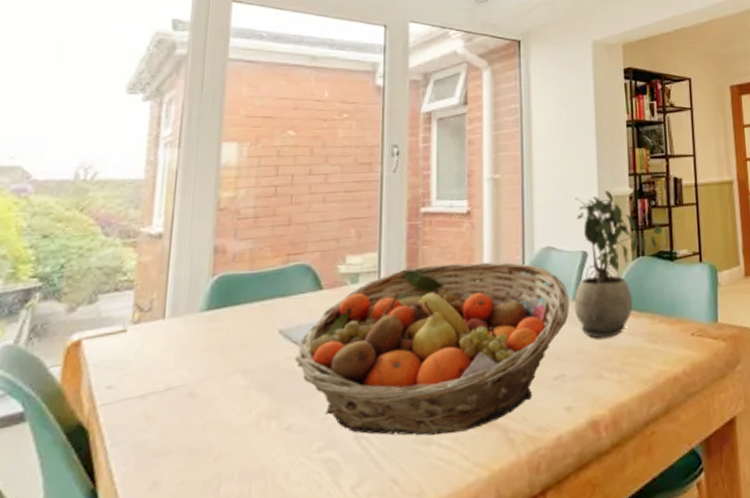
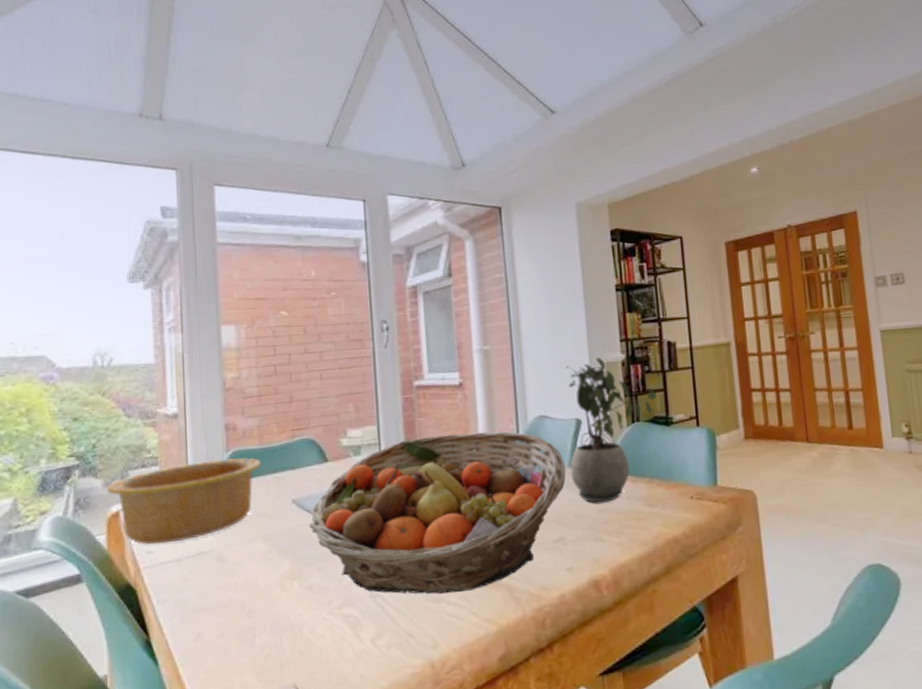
bowl: none [70,283,250,379] -> present [107,457,262,545]

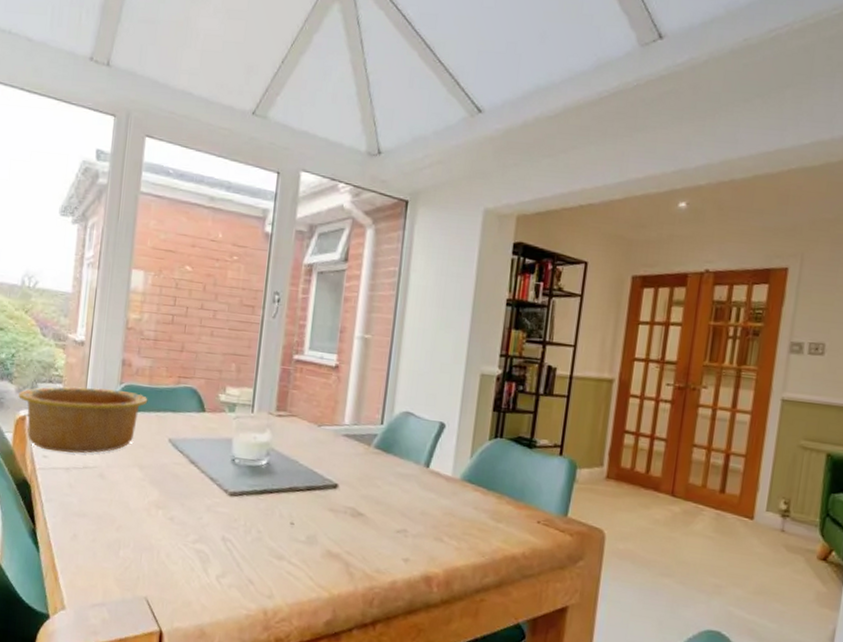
fruit basket: present [308,431,566,594] -> none [179,407,421,557]
potted plant: present [566,357,657,503] -> none [424,367,526,508]

